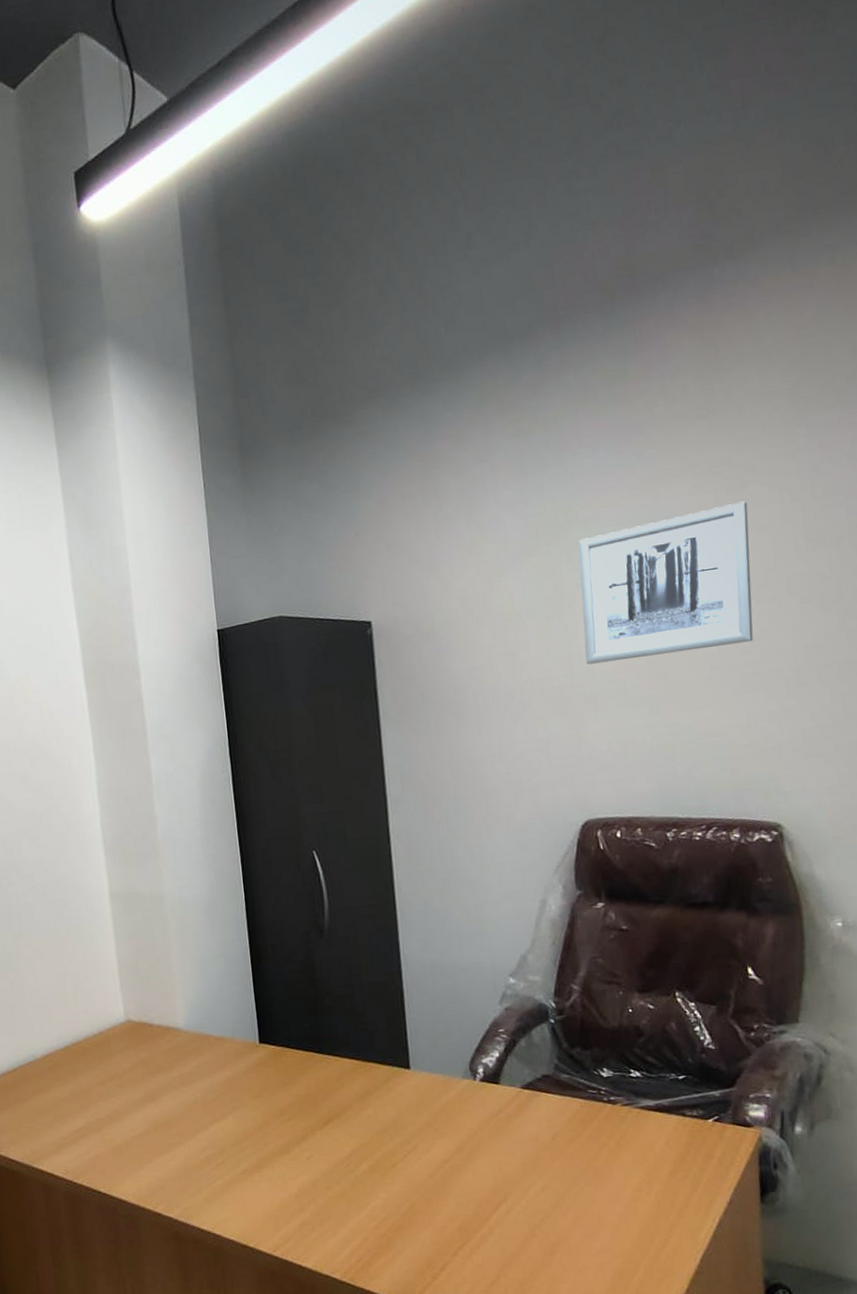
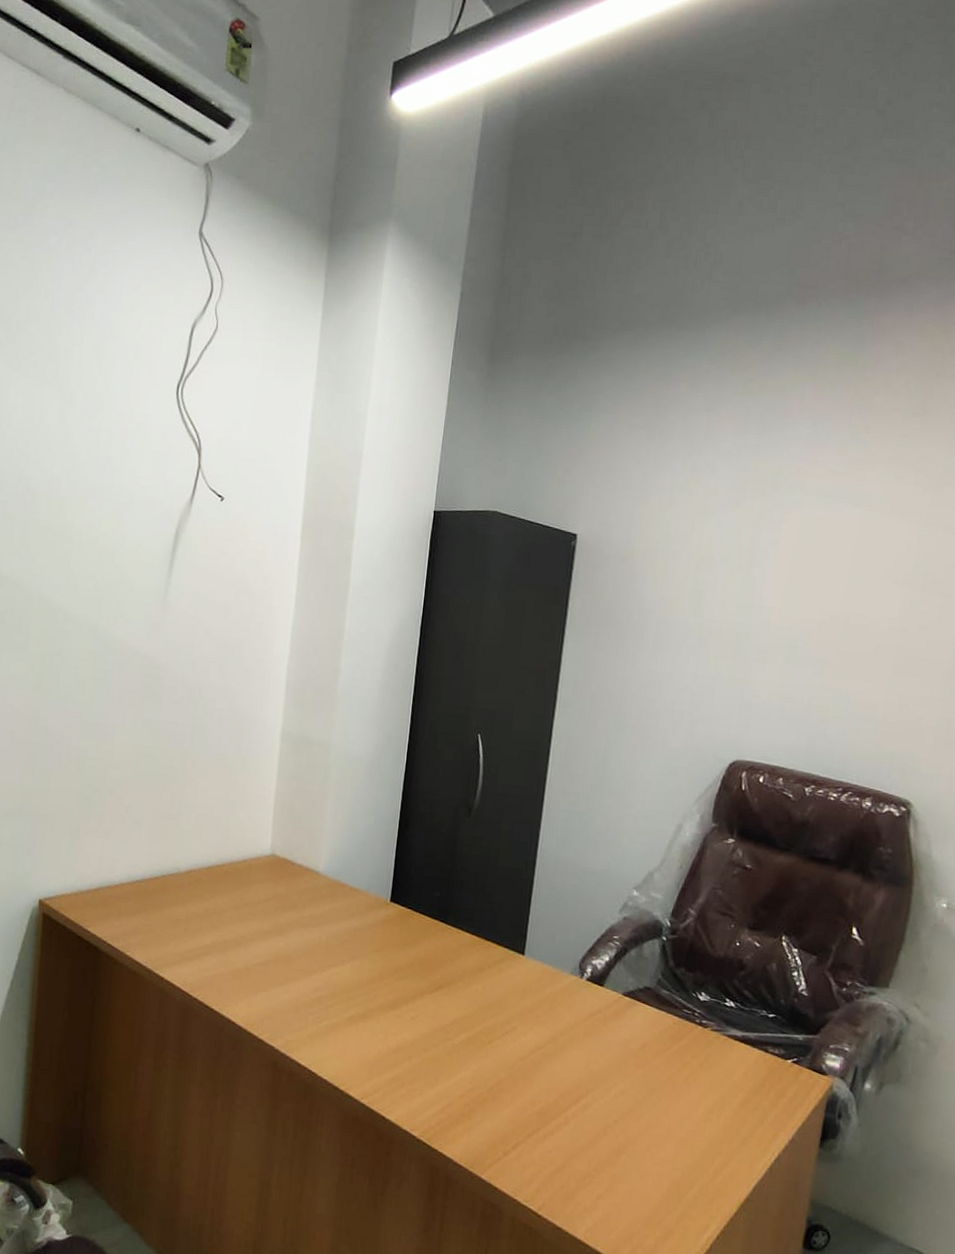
wall art: present [578,501,754,665] -> none [765,499,942,630]

